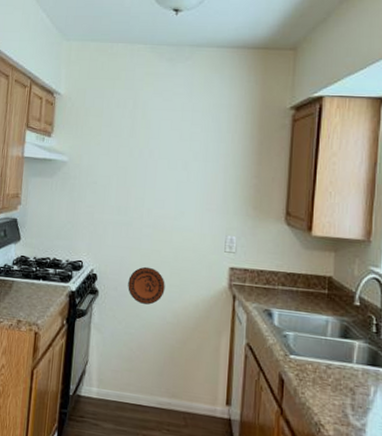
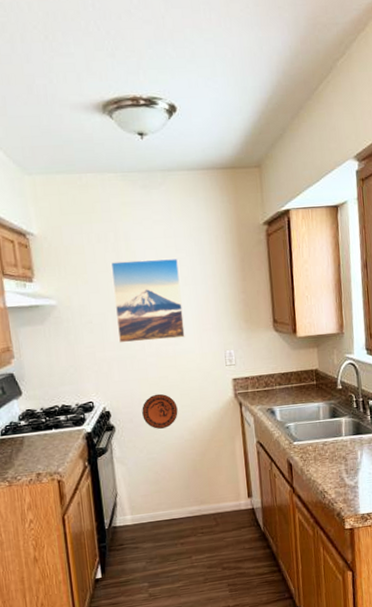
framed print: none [118,128,193,214] -> present [110,257,185,343]

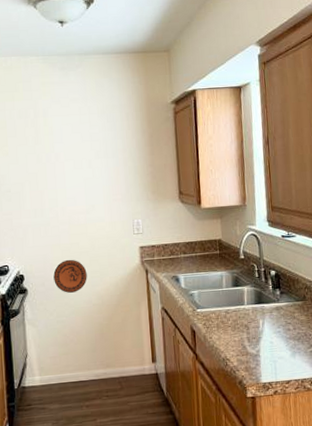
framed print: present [110,257,185,343] -> none [29,133,96,211]

